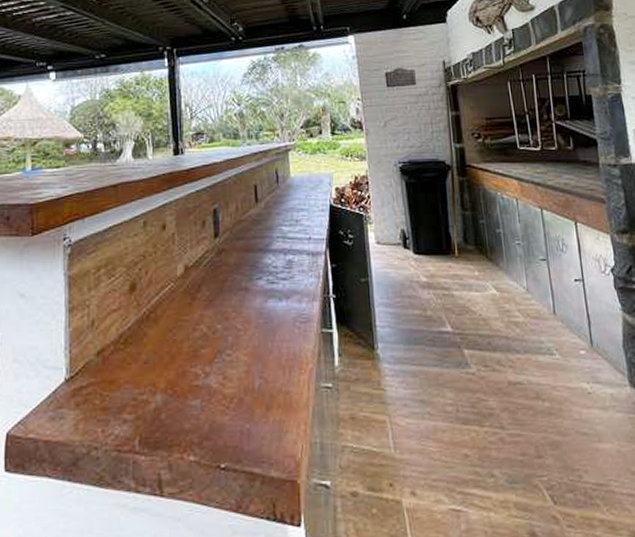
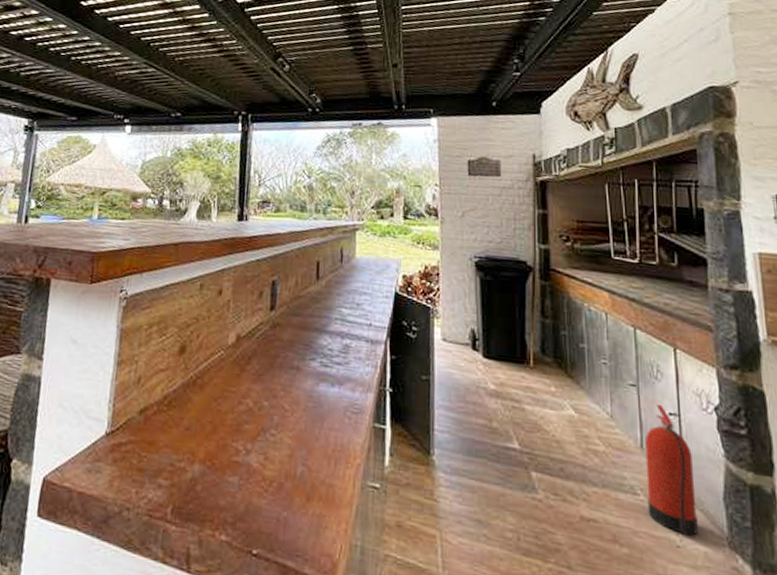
fire extinguisher: none [556,273,605,384] -> present [645,403,698,537]

